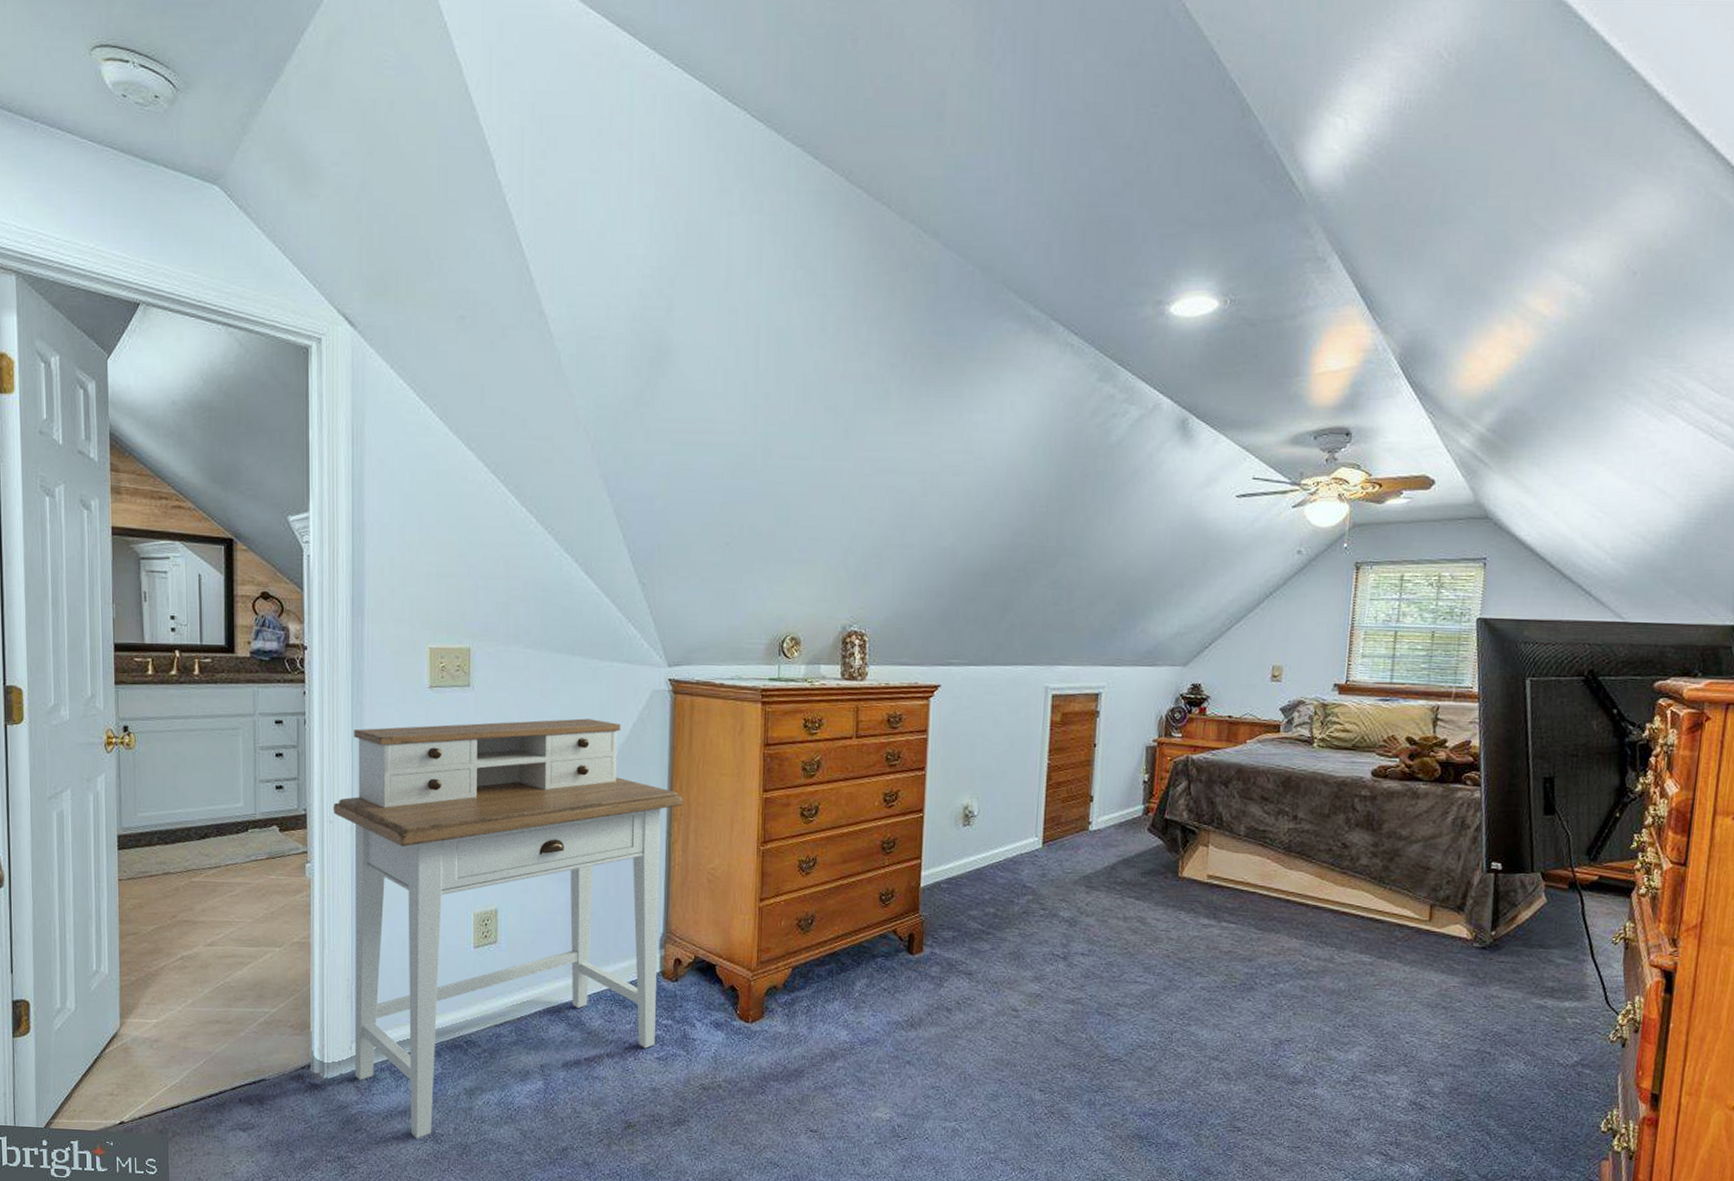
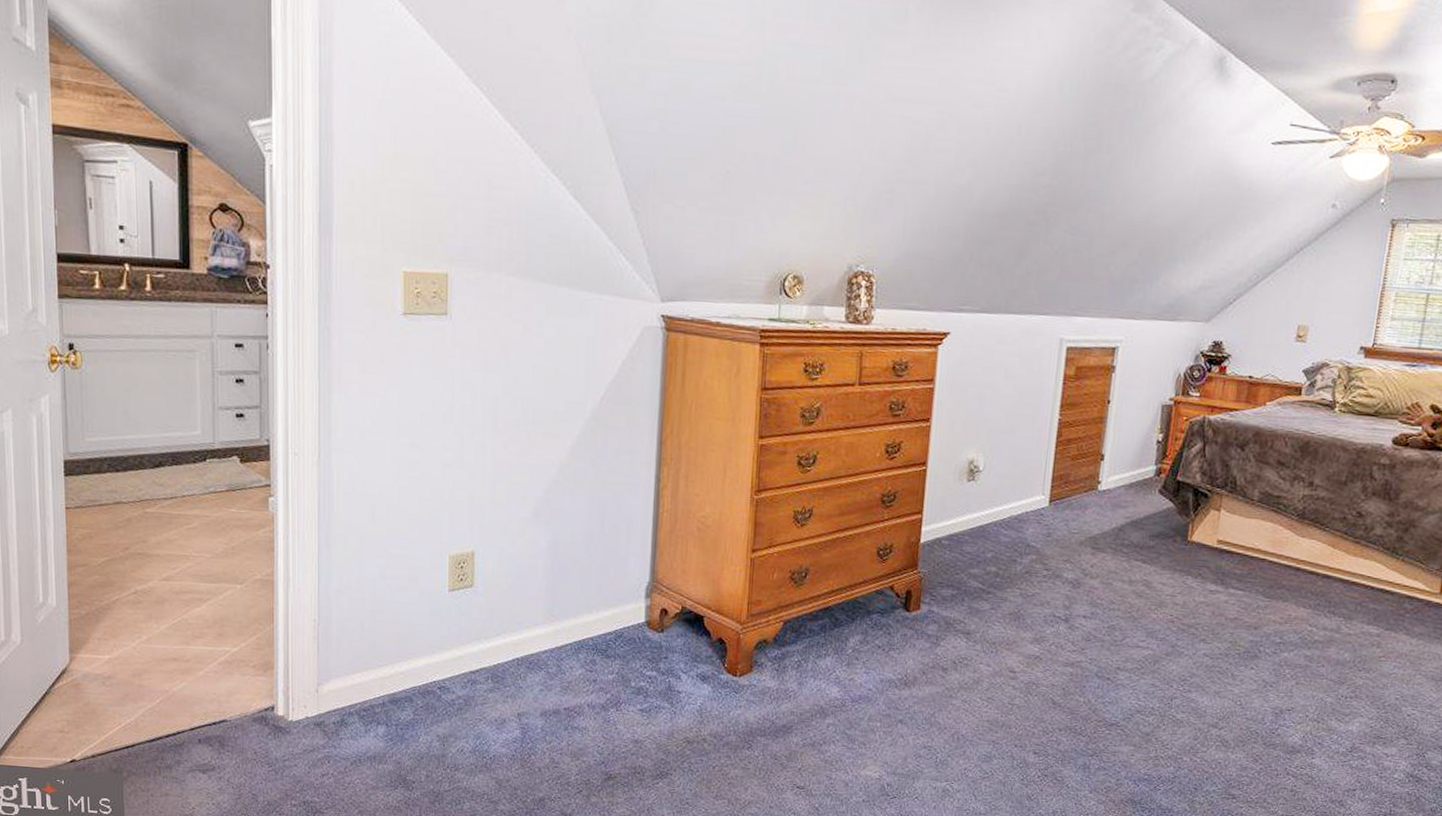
desk: present [333,718,682,1139] -> none [298,353,673,785]

